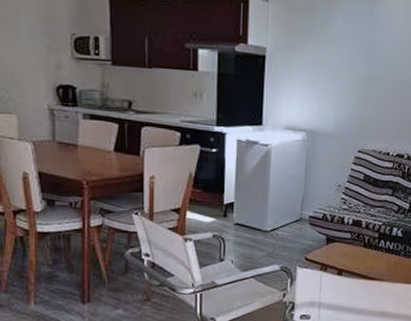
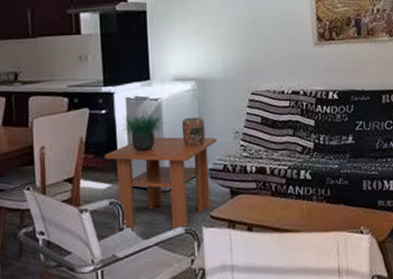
coffee table: none [211,180,321,268] -> present [104,137,218,232]
potted plant: none [231,150,272,193] -> present [122,105,165,152]
decorative container: none [287,166,310,194] -> present [181,117,205,147]

